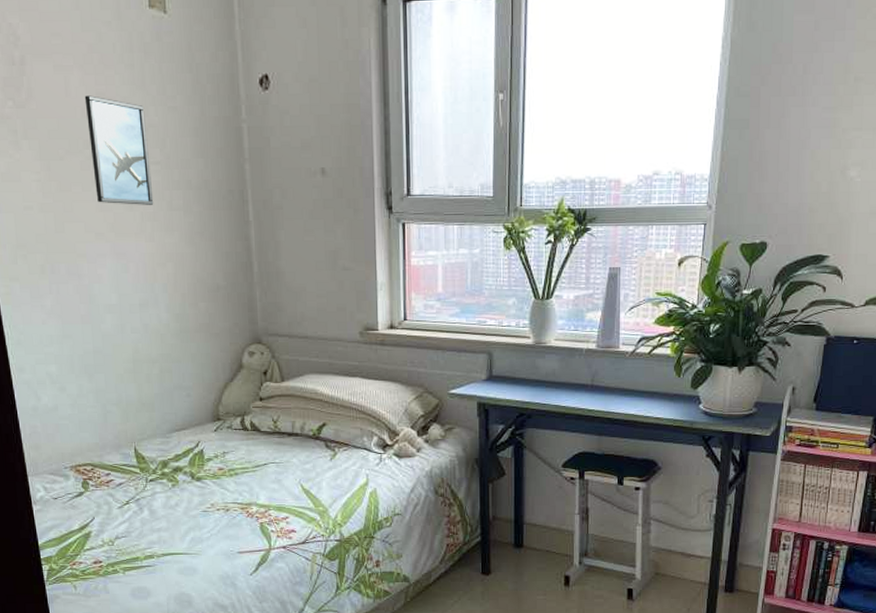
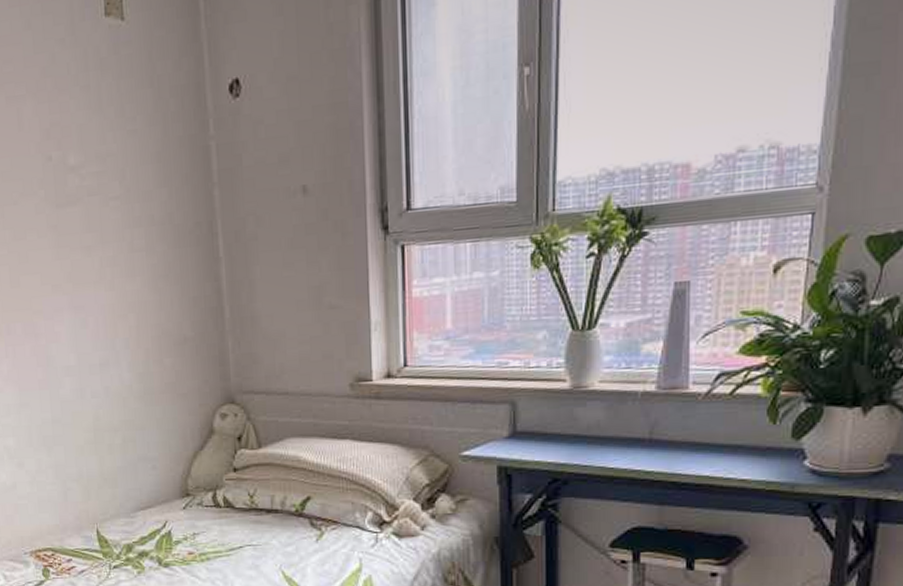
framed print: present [84,95,154,205] -> none [38,127,114,250]

